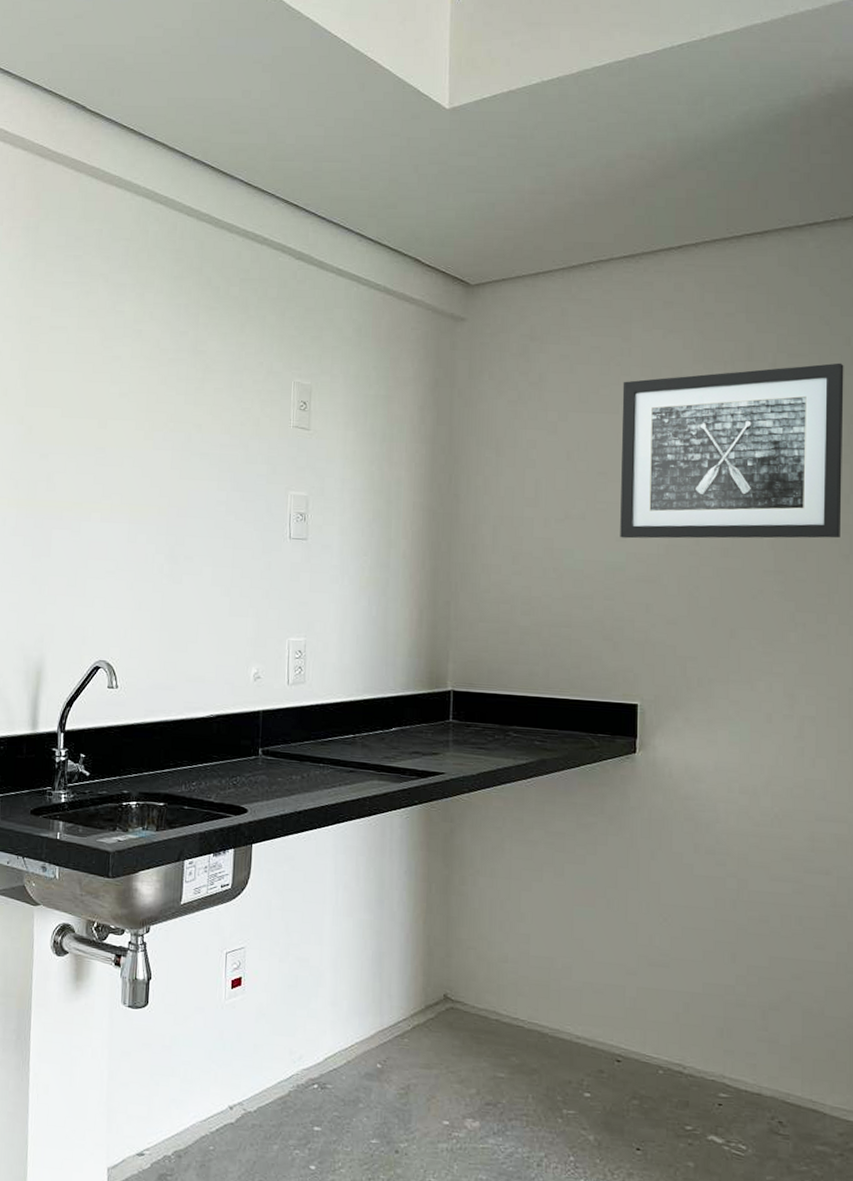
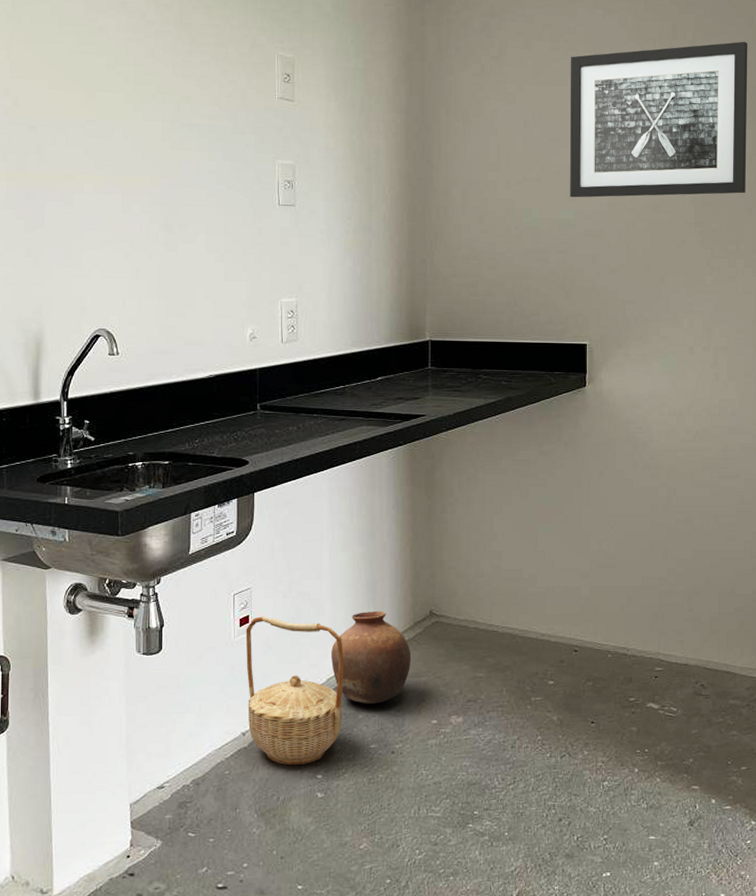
basket: none [236,979,345,1151] -> present [245,616,344,765]
pottery: none [330,987,422,1093] -> present [331,611,412,704]

